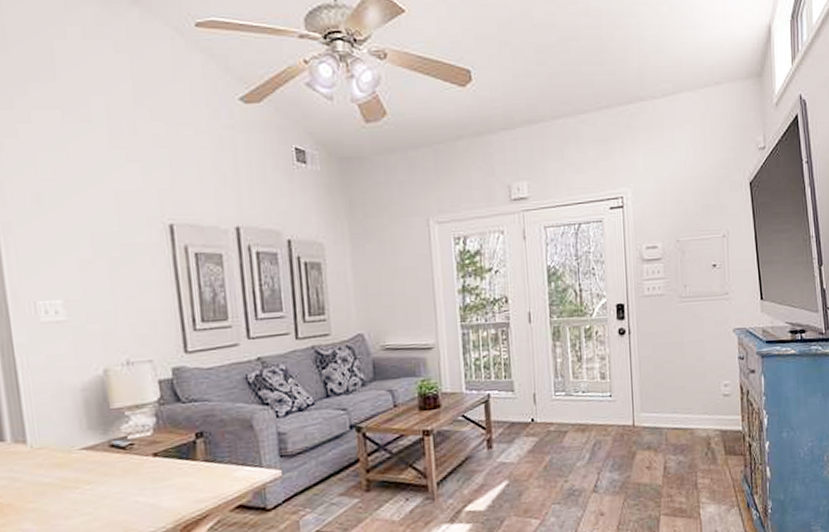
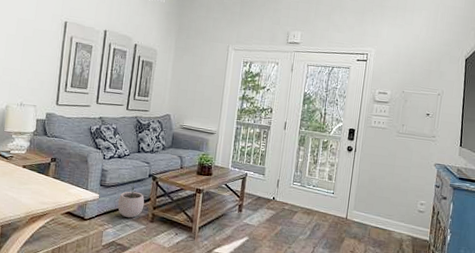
plant pot: none [311,445,352,494] -> present [117,185,145,218]

